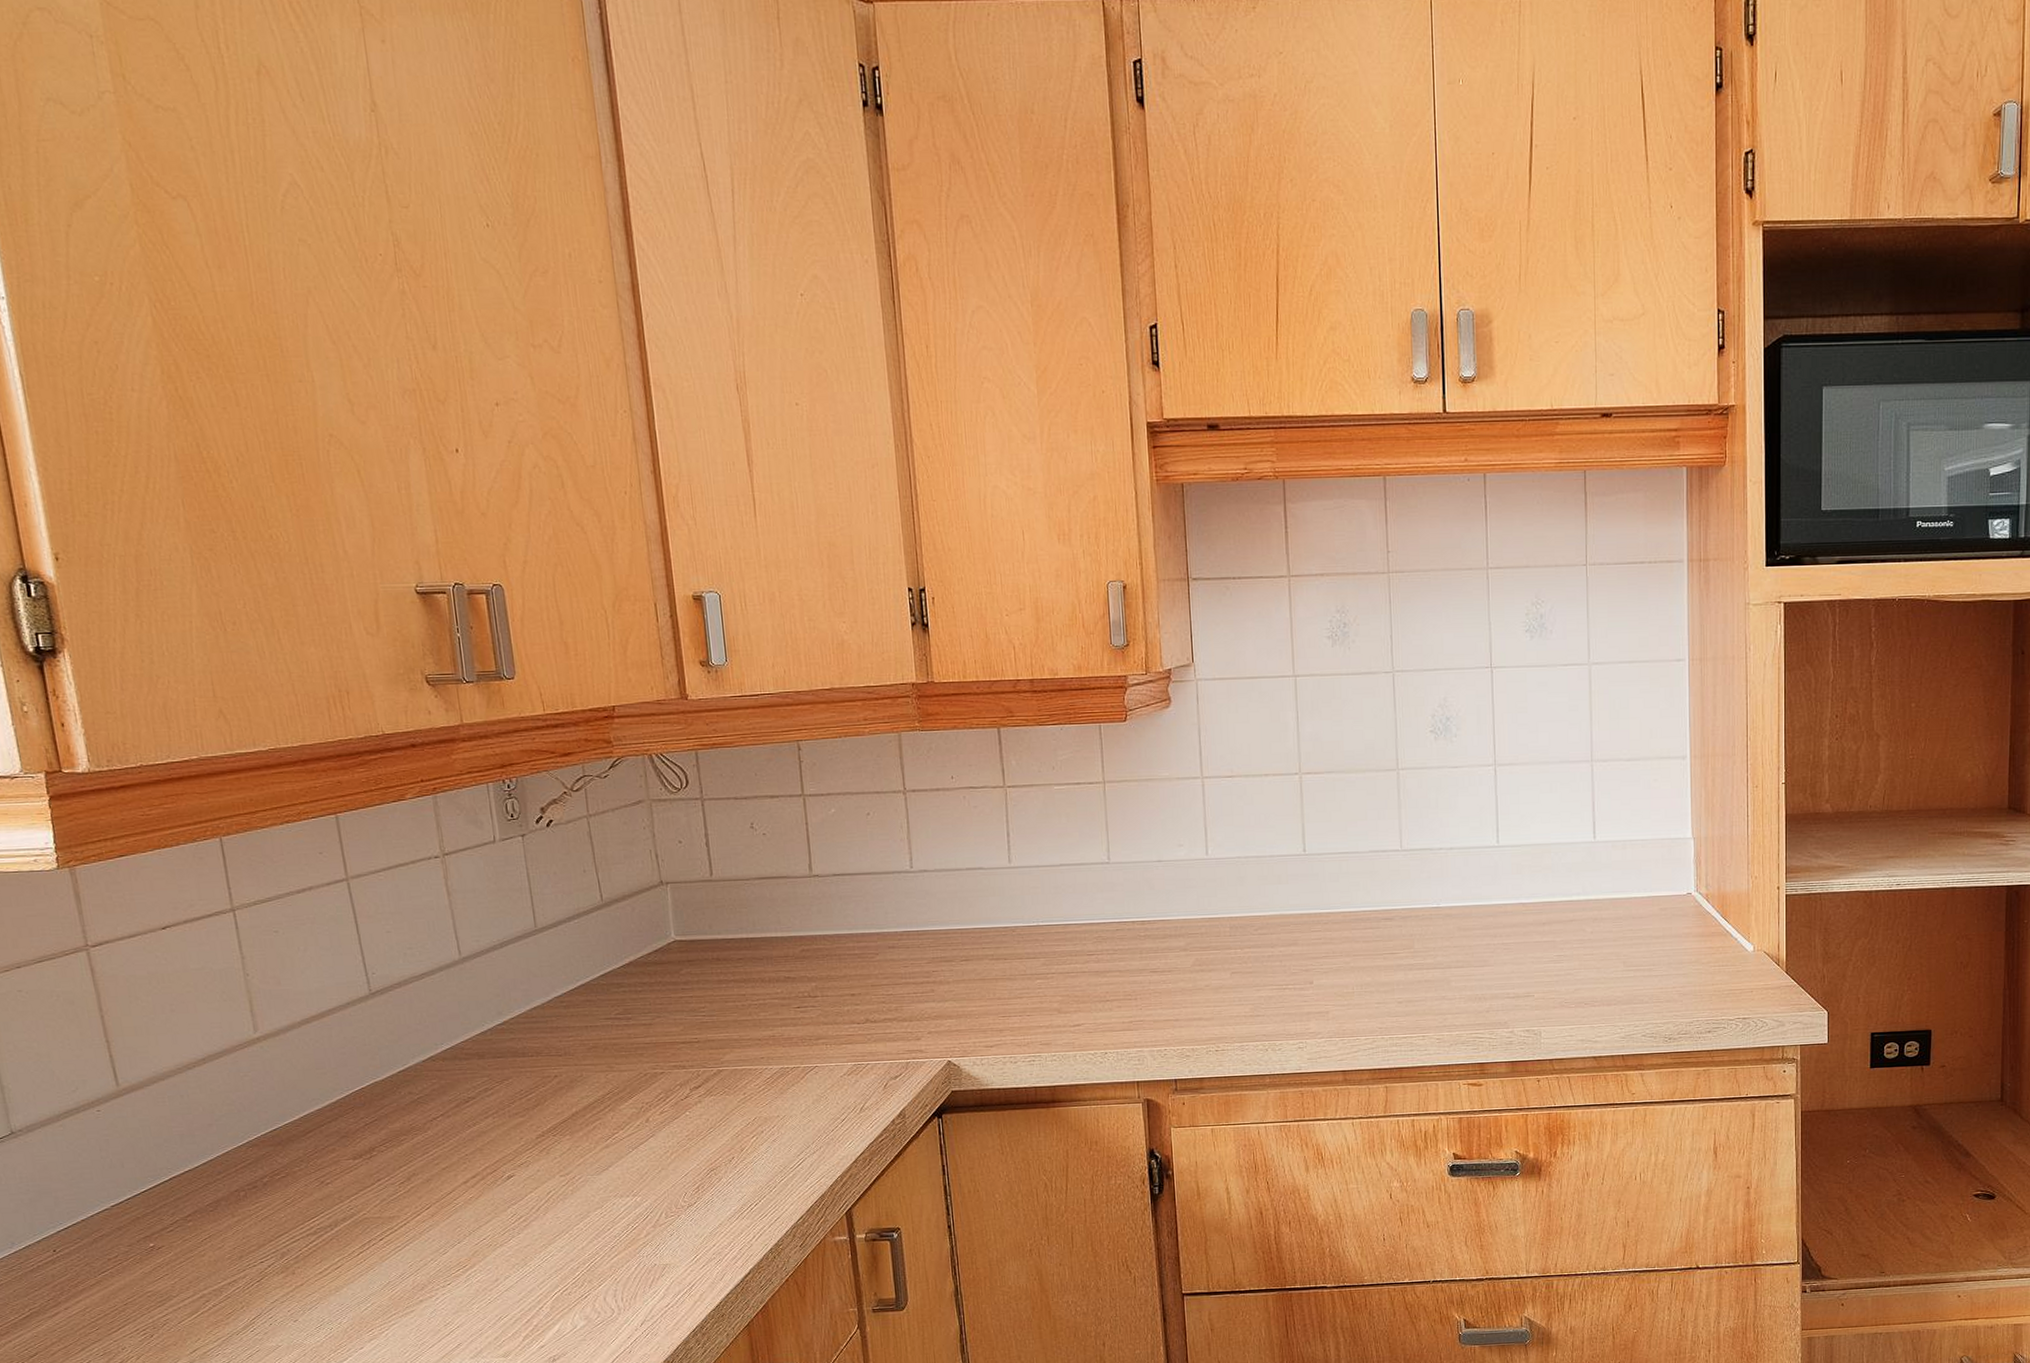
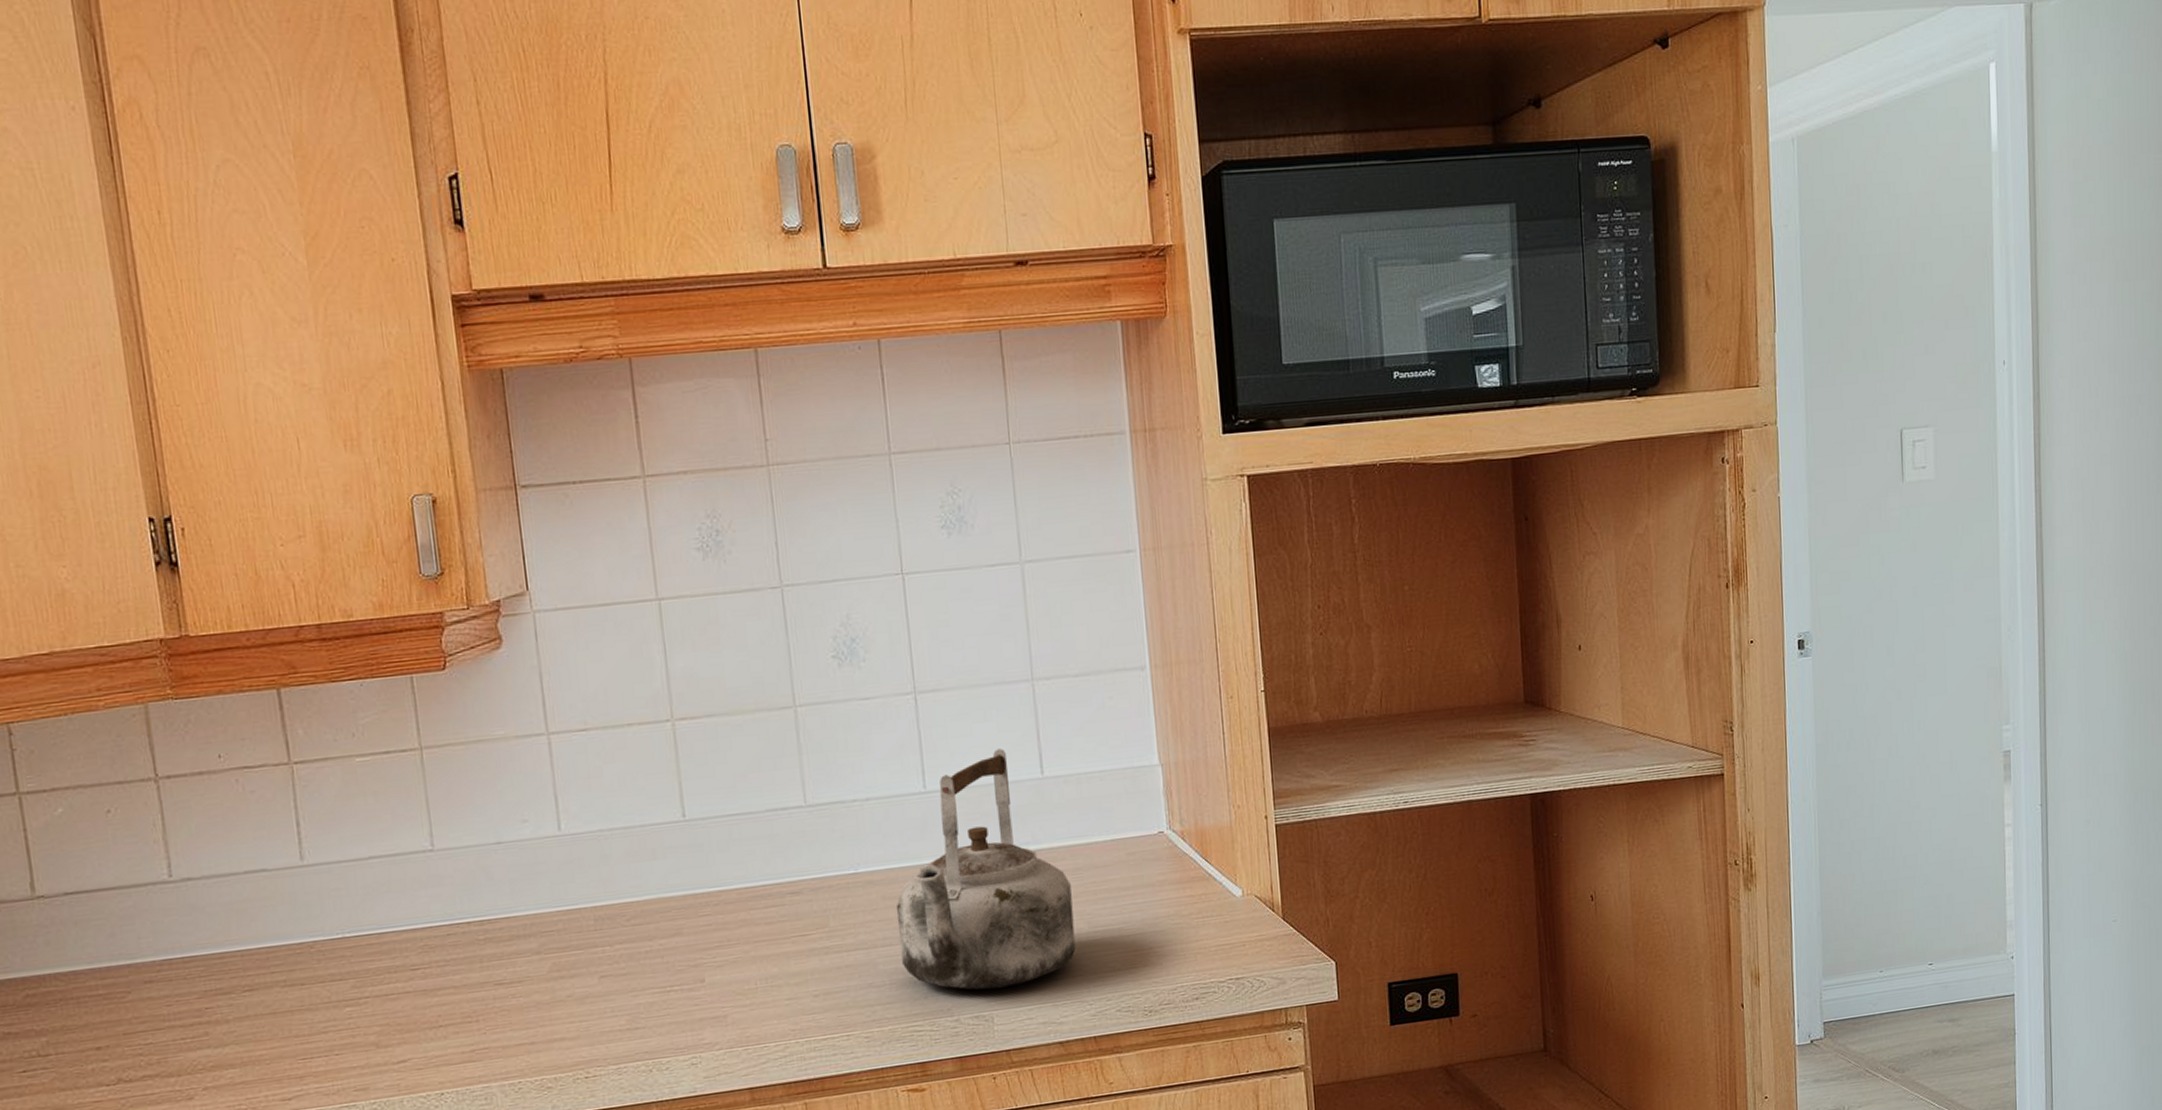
kettle: none [1468,815,1612,1010] -> present [896,748,1076,991]

